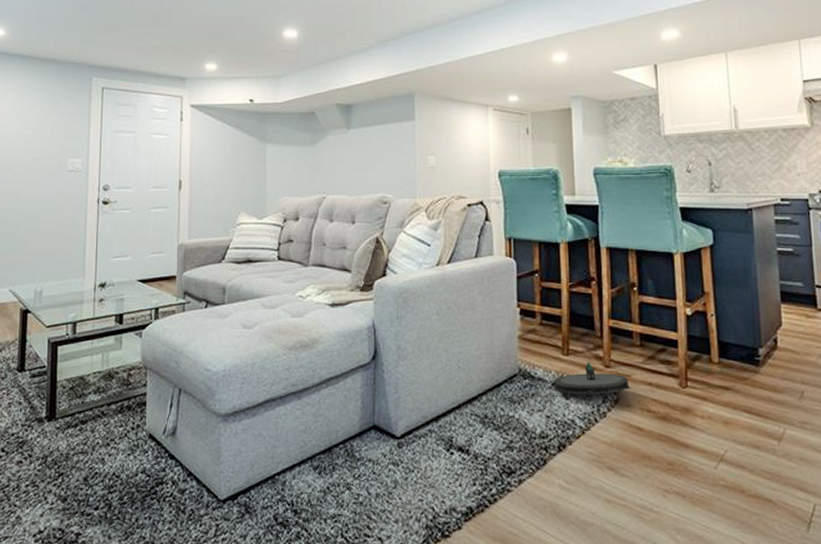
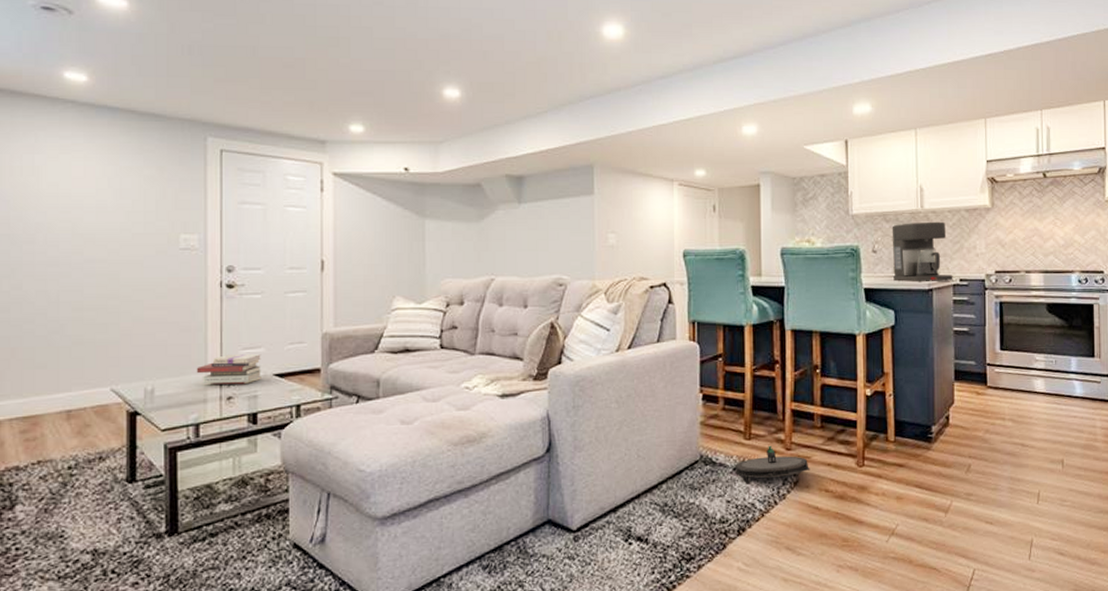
books: none [75,262,128,289] -> present [196,354,261,385]
coffee maker: none [705,141,774,202] -> present [892,221,953,283]

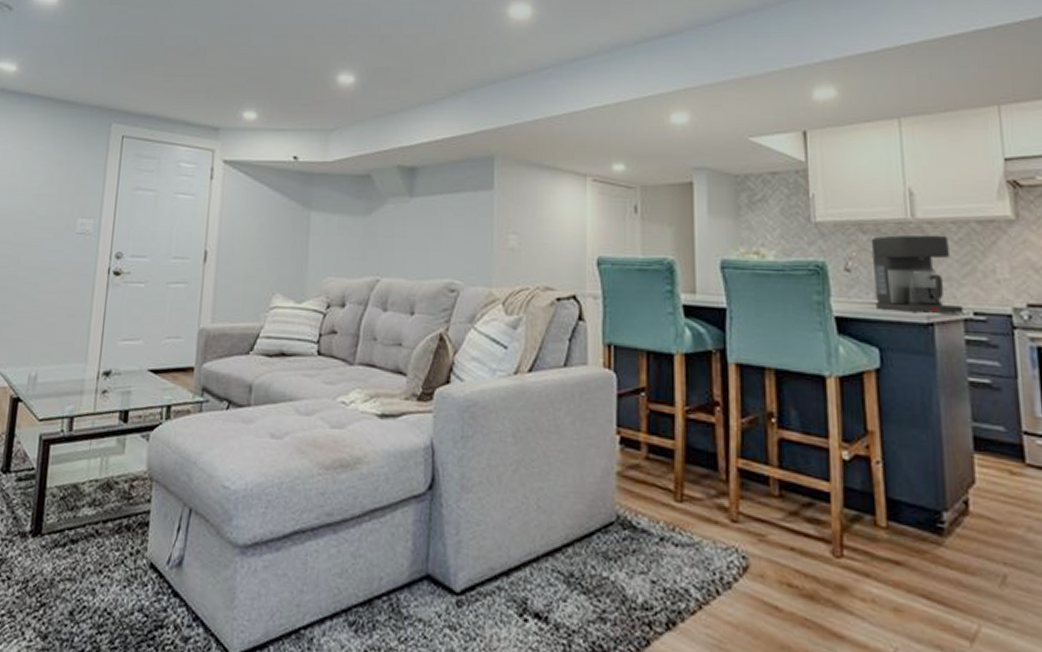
books: present [196,354,261,385] -> none [76,345,139,379]
robot vacuum: present [735,445,811,485] -> none [663,512,766,563]

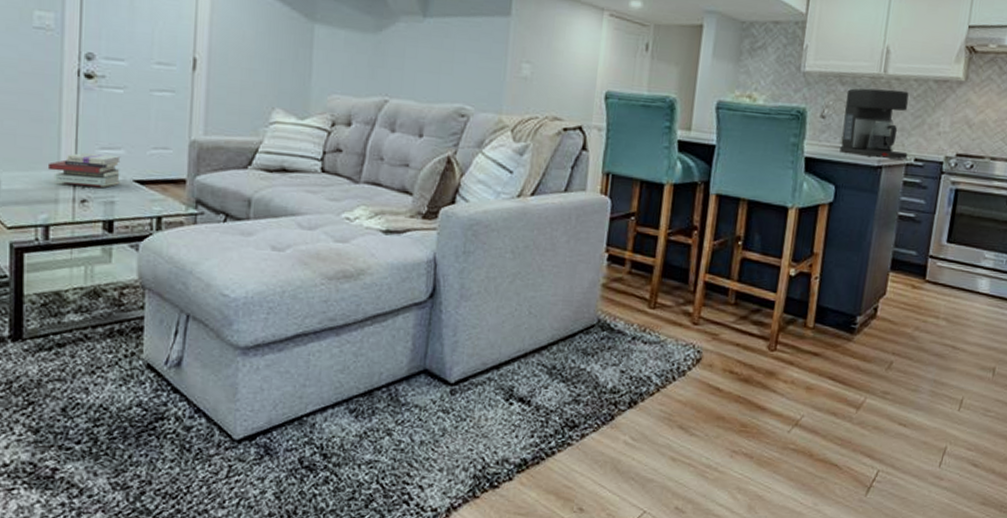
books: none [76,345,139,379] -> present [47,153,121,189]

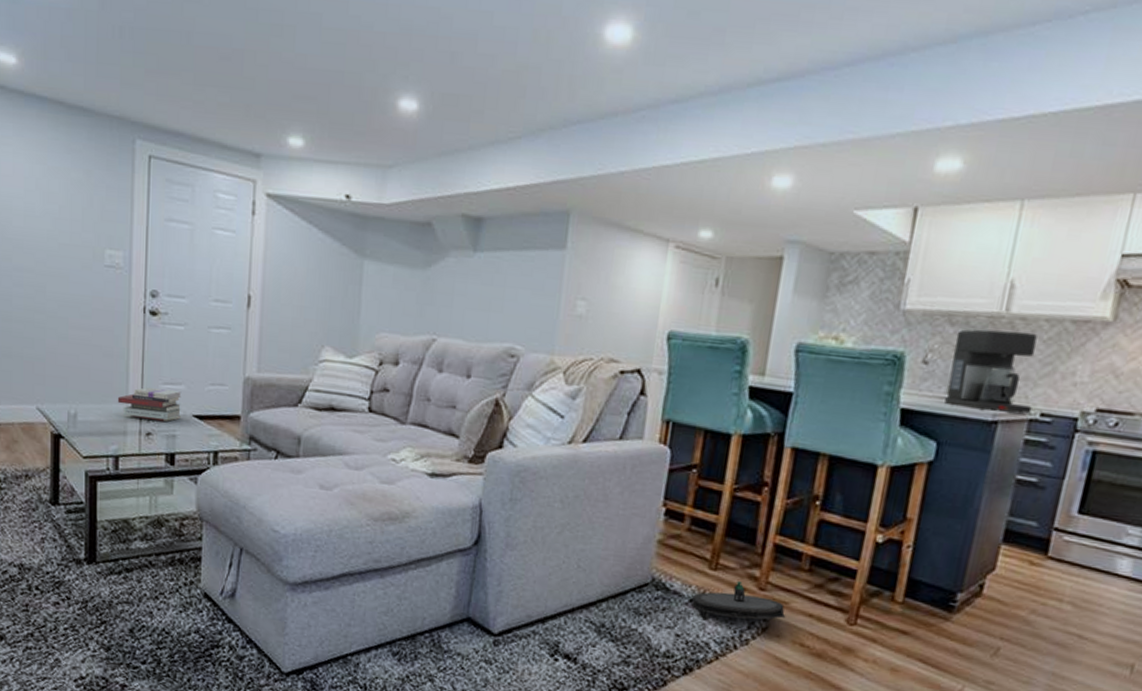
robot vacuum: none [634,317,717,356] -> present [691,580,786,621]

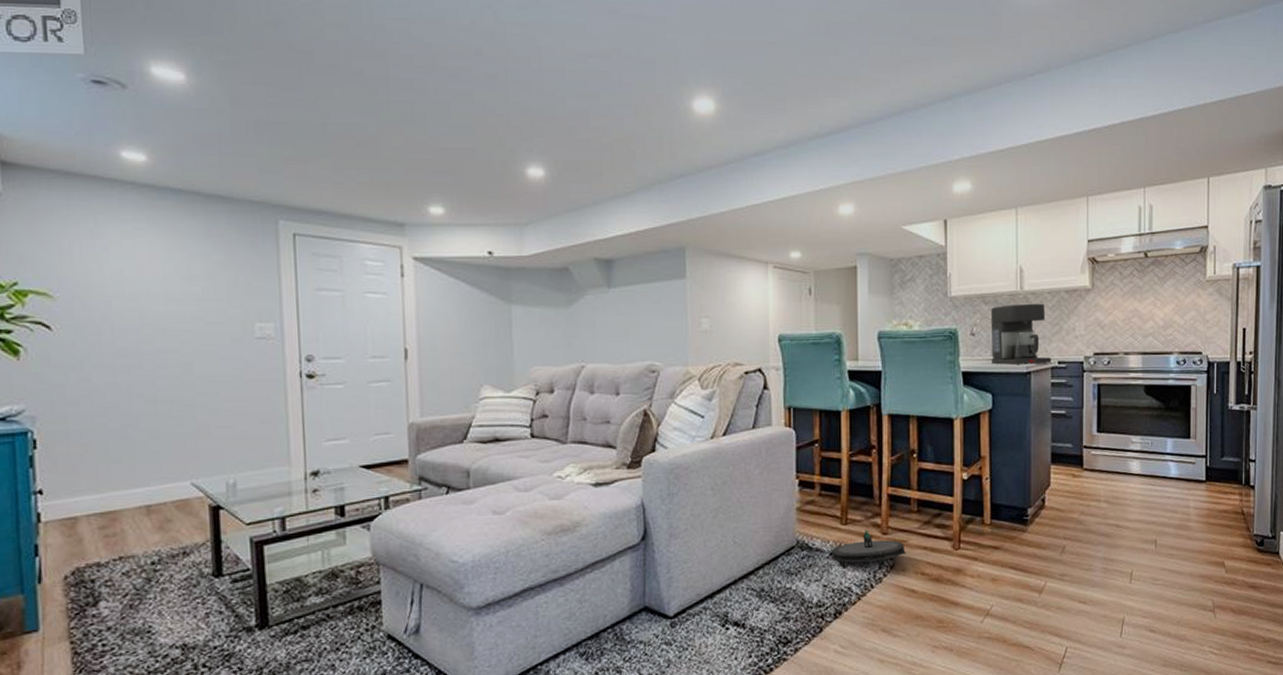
books: present [117,387,182,422] -> none [279,446,347,478]

